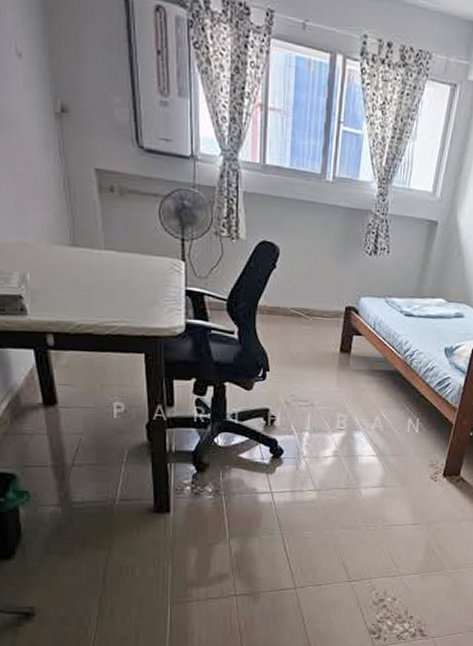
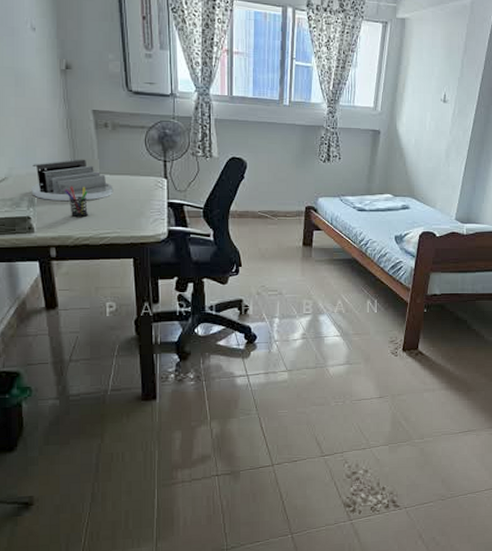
desk organizer: none [22,229,121,281] -> present [31,159,113,201]
pen holder: none [62,261,91,302] -> present [64,186,88,218]

